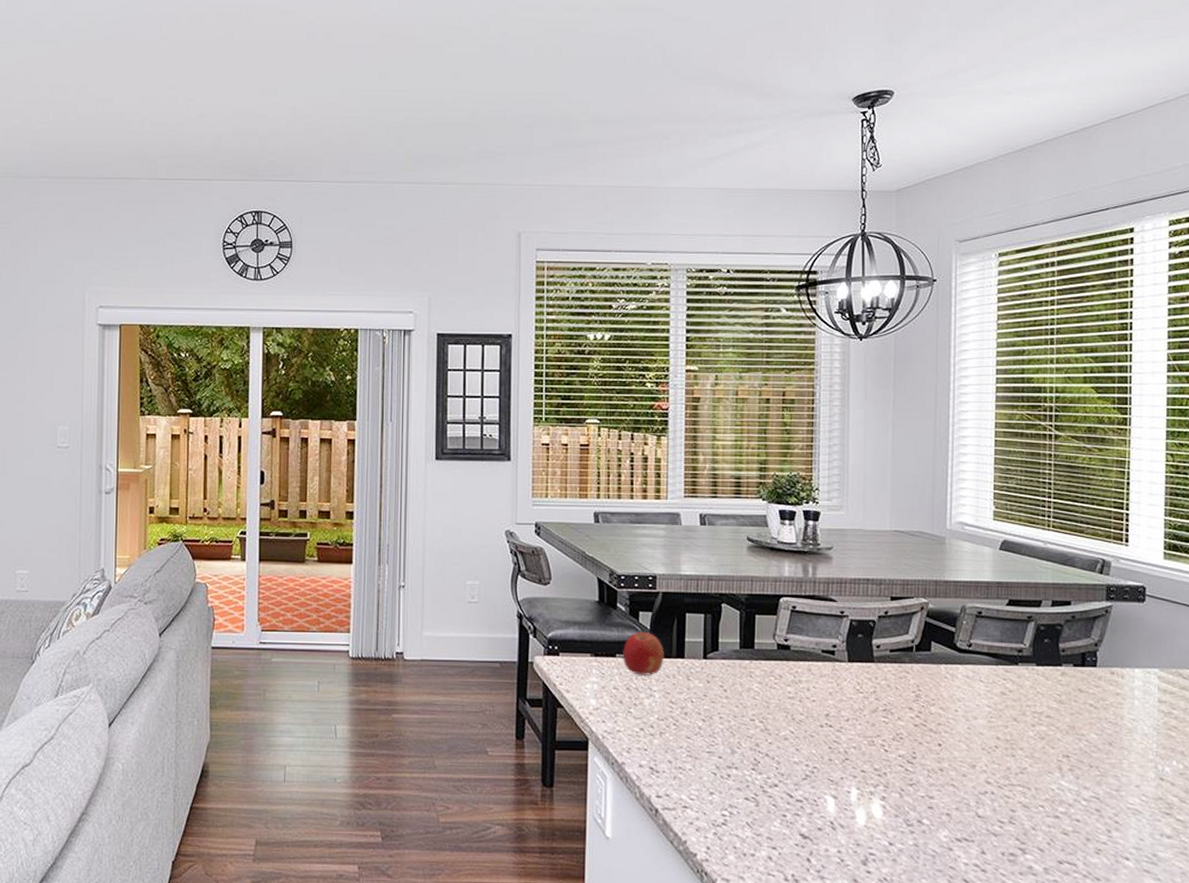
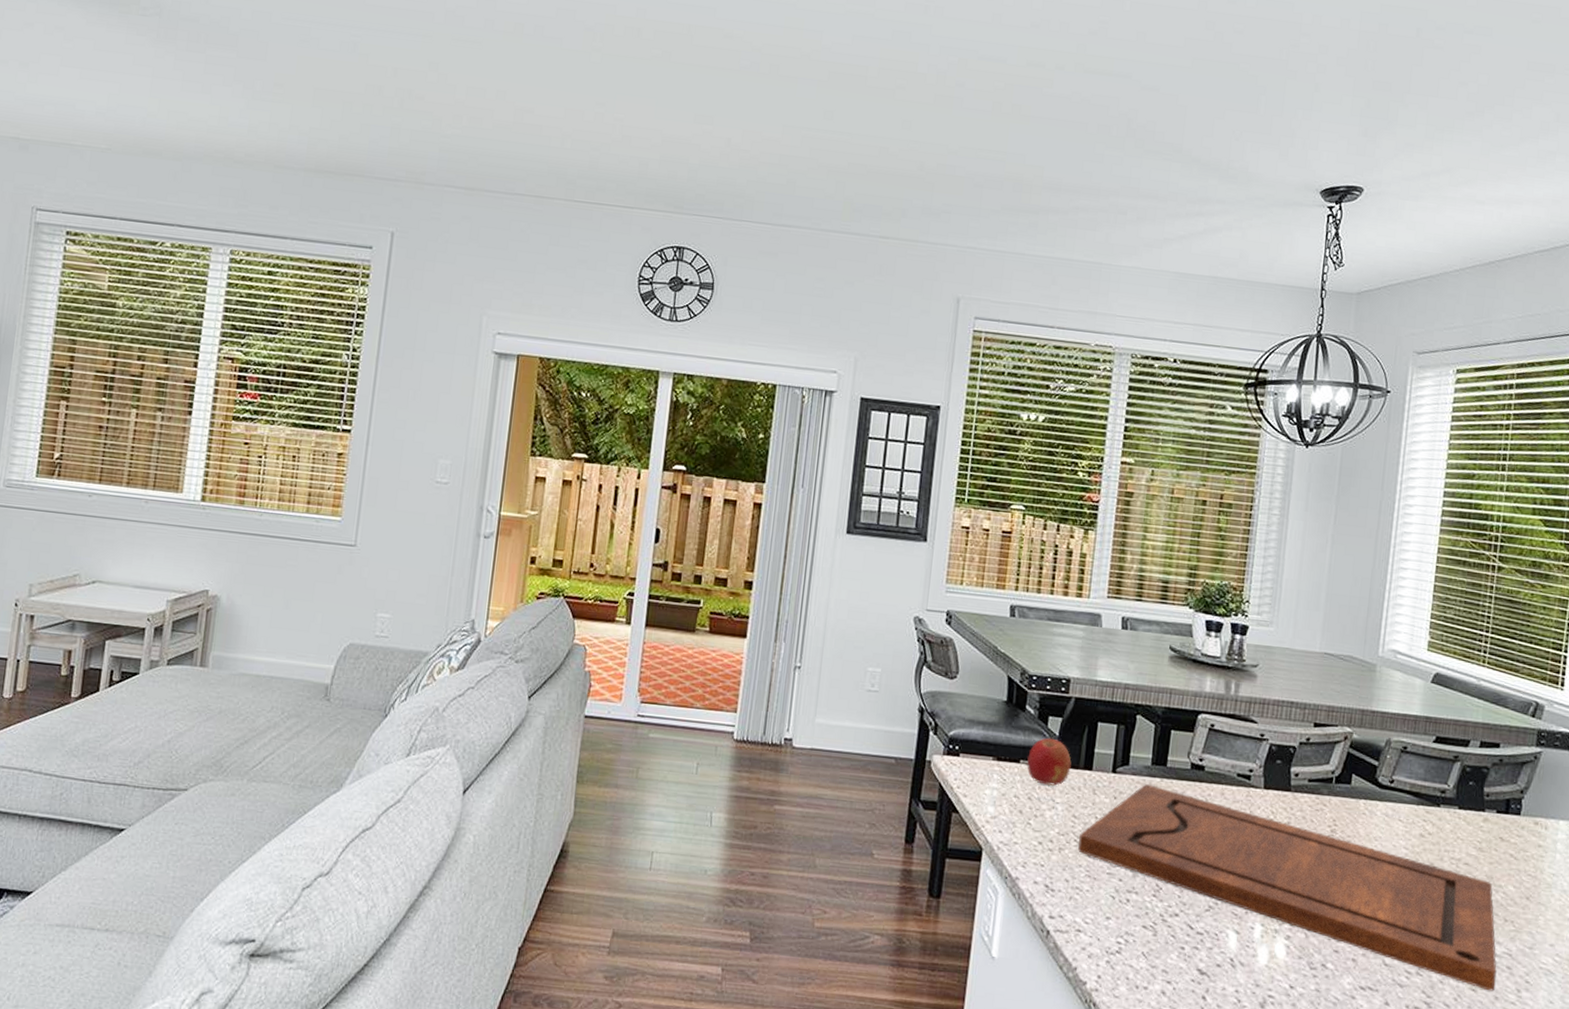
cutting board: none [678,667,1086,834] -> present [1078,784,1497,991]

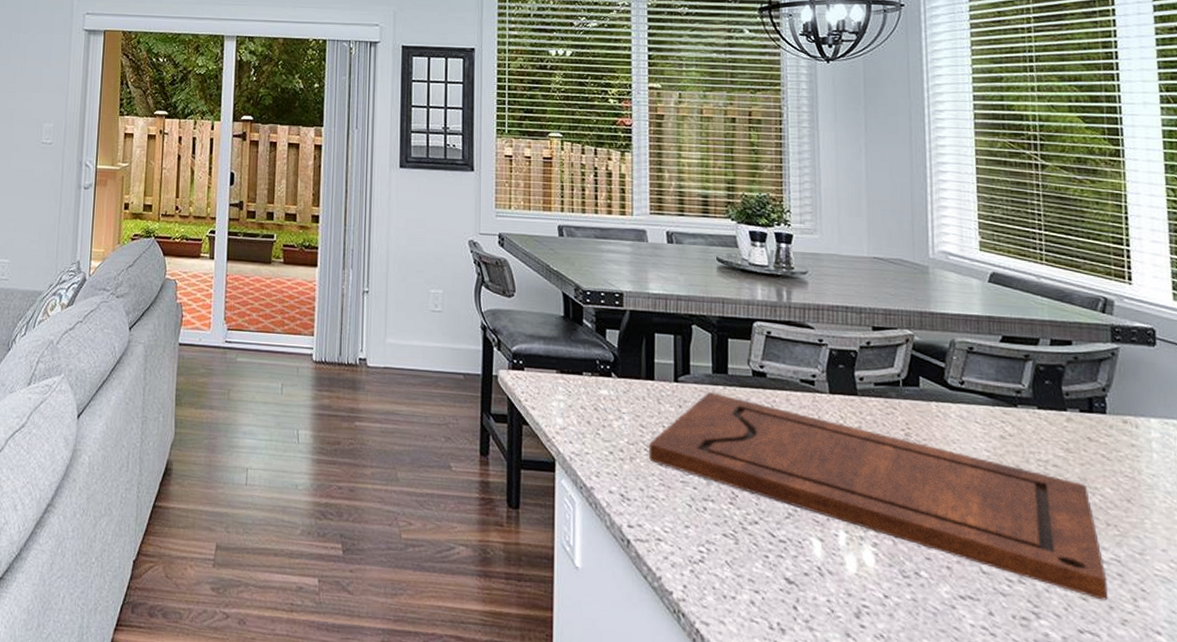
fruit: present [1027,737,1072,786] -> none [590,350,633,396]

